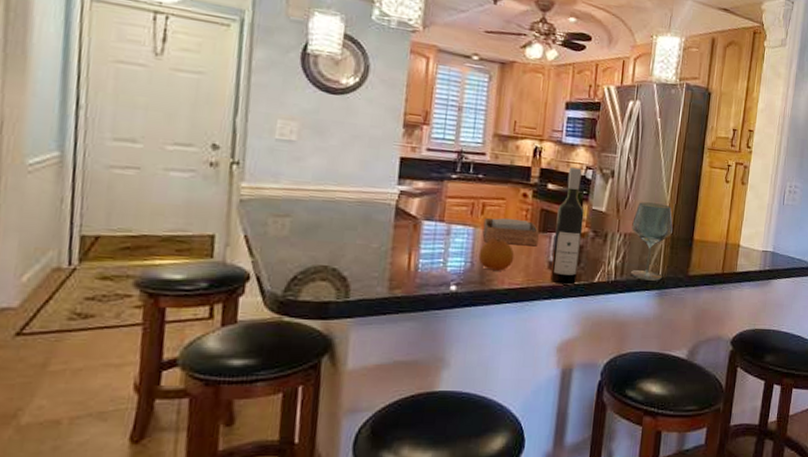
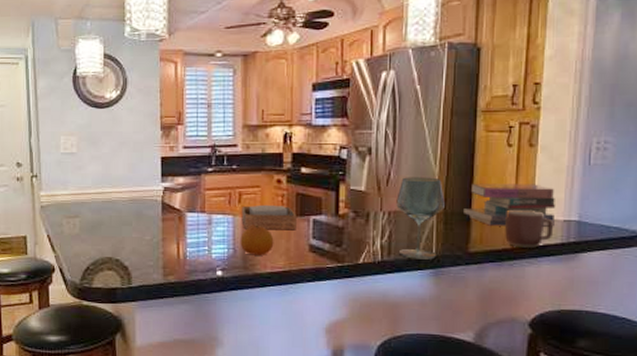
bottle: present [550,167,585,285] -> none [311,149,342,267]
books: none [687,212,757,256] -> present [464,183,556,227]
mug: none [718,238,754,274] -> present [505,209,553,248]

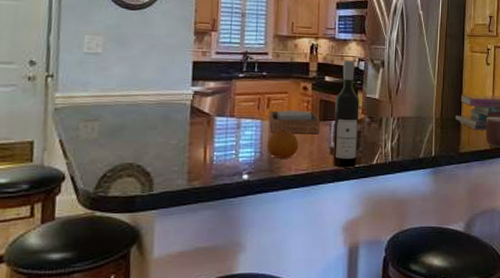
bottle: none [311,149,342,267] -> present [332,60,360,168]
wine glass: present [396,177,445,260] -> none [404,87,441,160]

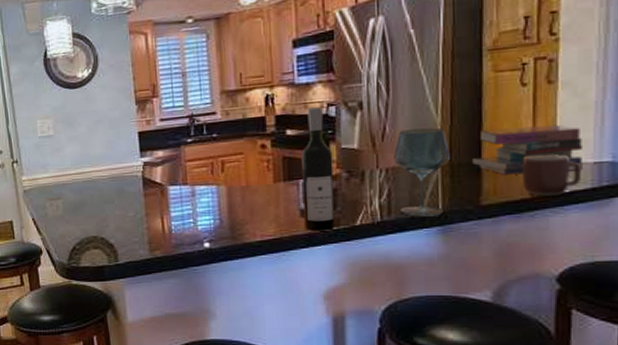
fruit: present [267,129,299,158] -> none [226,193,262,225]
napkin holder: present [269,109,320,134] -> none [225,171,285,199]
wine glass: none [404,87,441,160] -> present [394,127,450,217]

